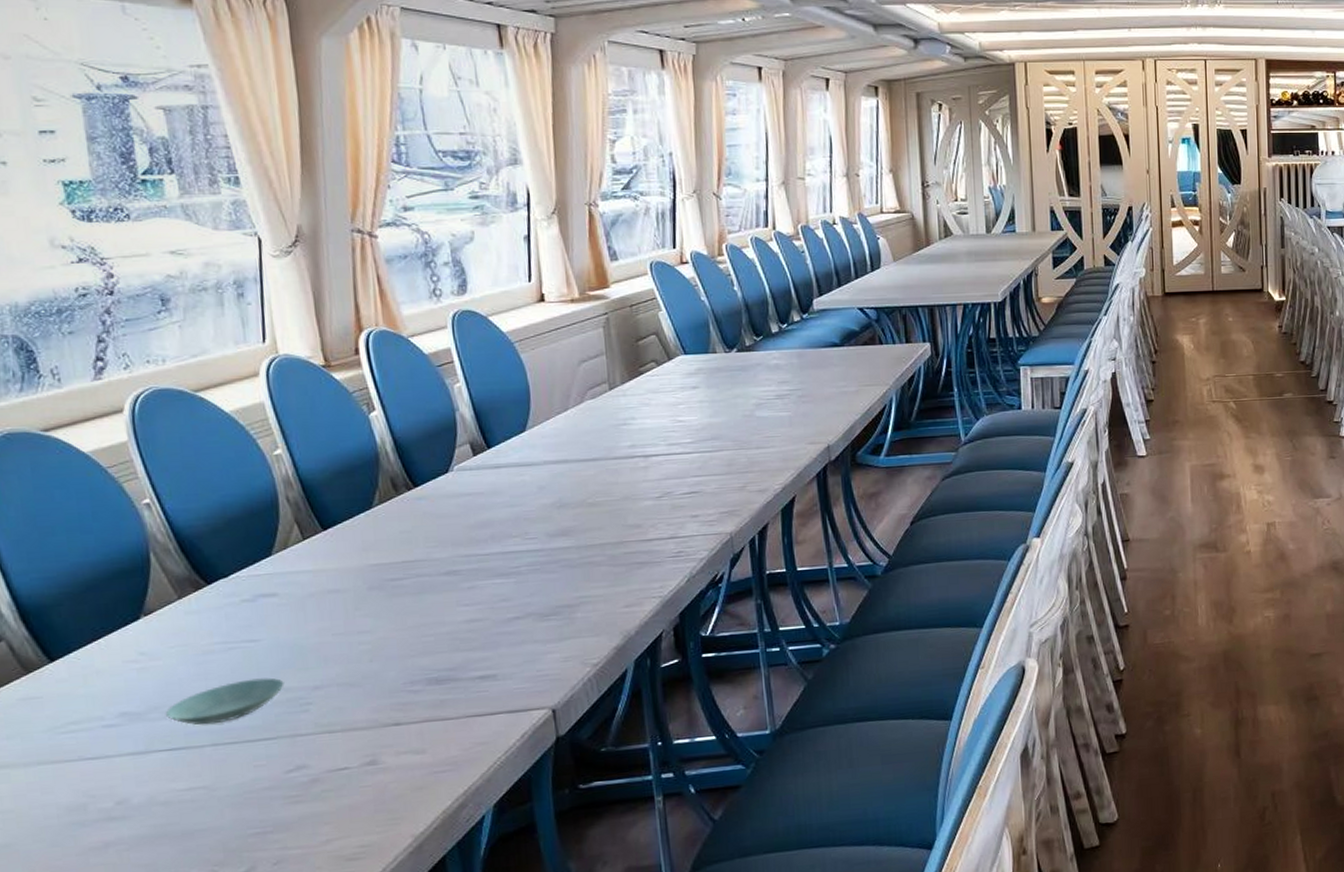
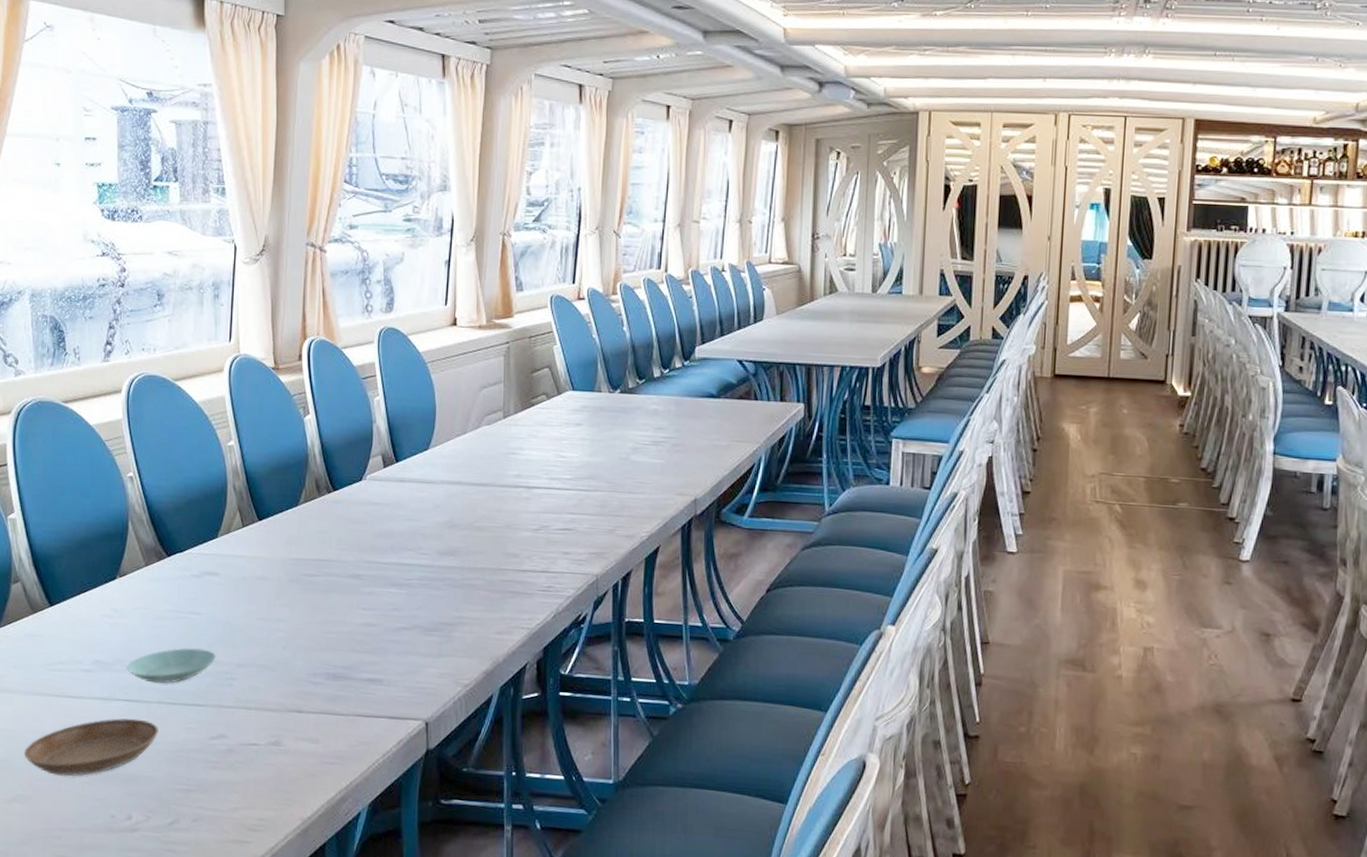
saucer: none [31,767,218,850] -> present [23,718,159,777]

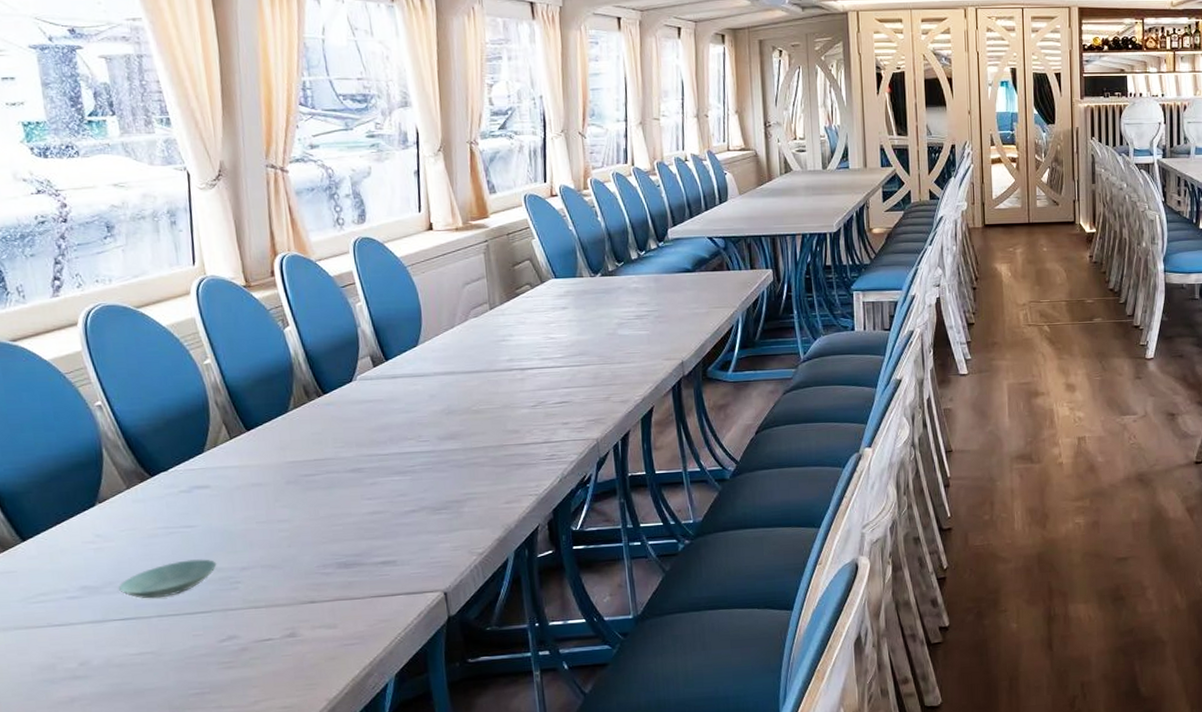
saucer: present [23,718,159,777] -> none [10,635,163,703]

